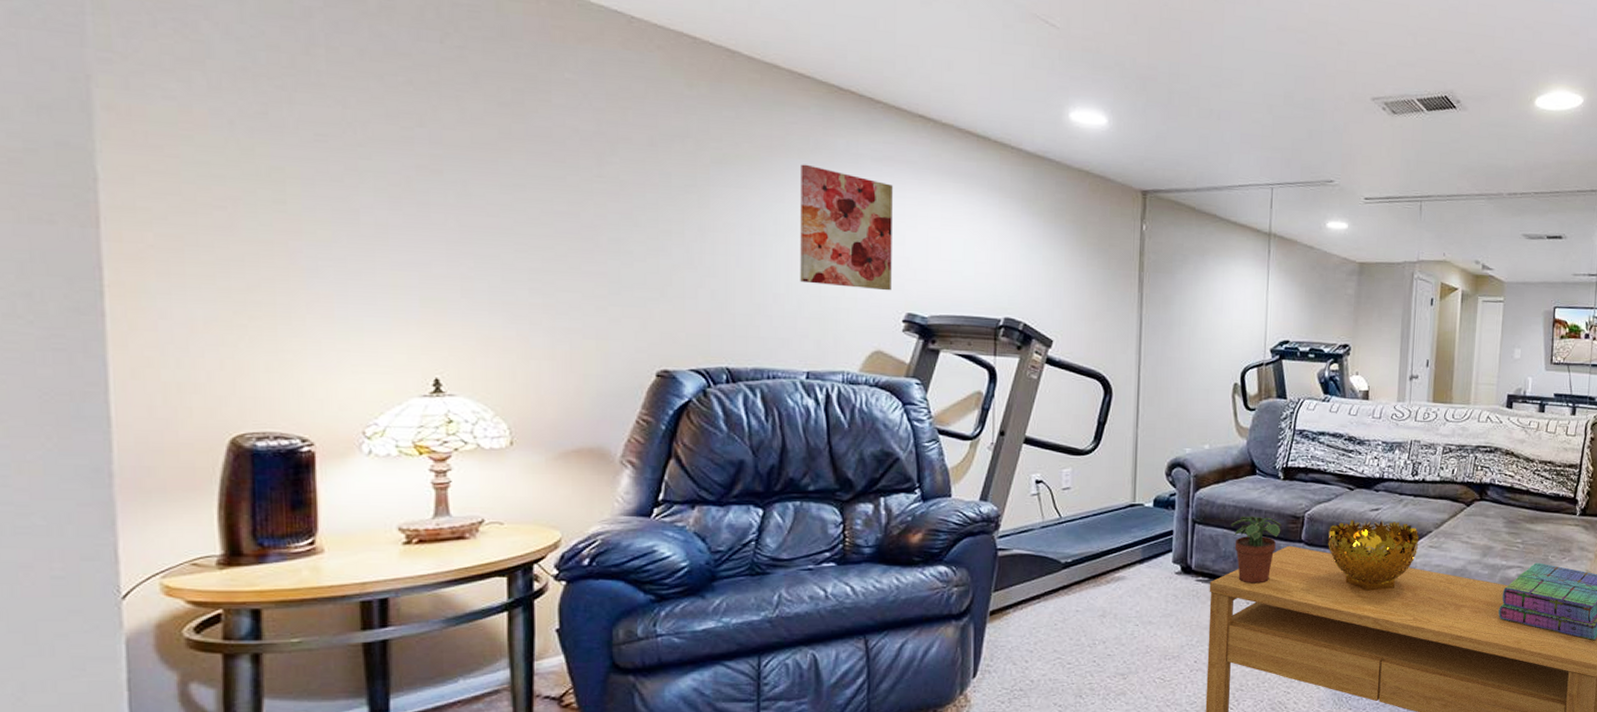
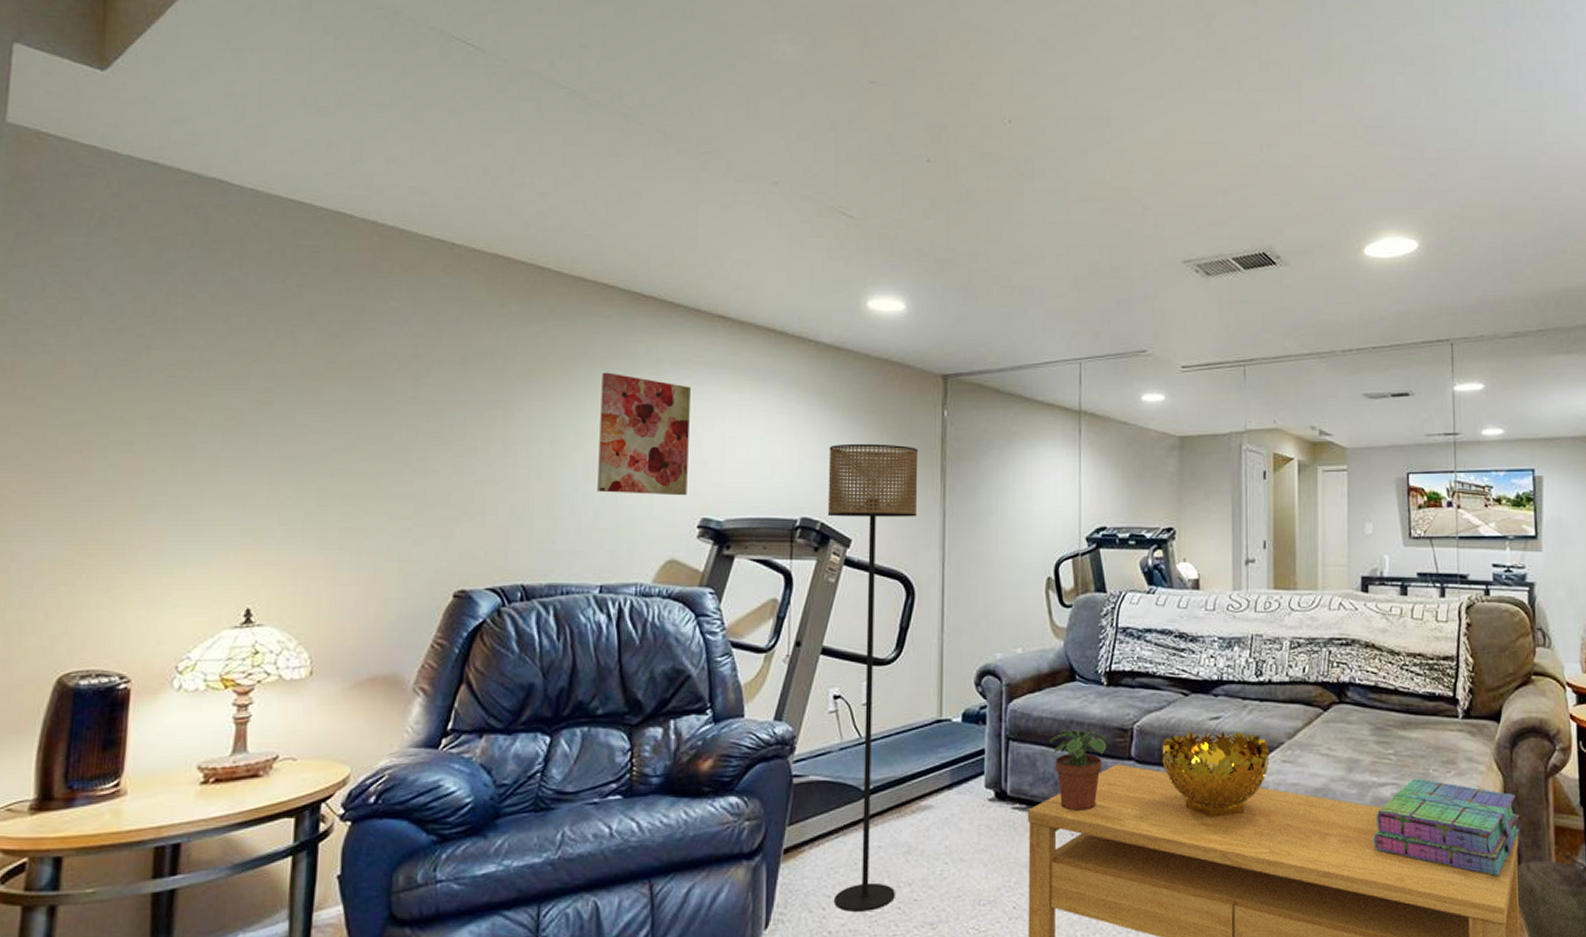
floor lamp: none [1030,250,1118,664] -> present [827,443,919,912]

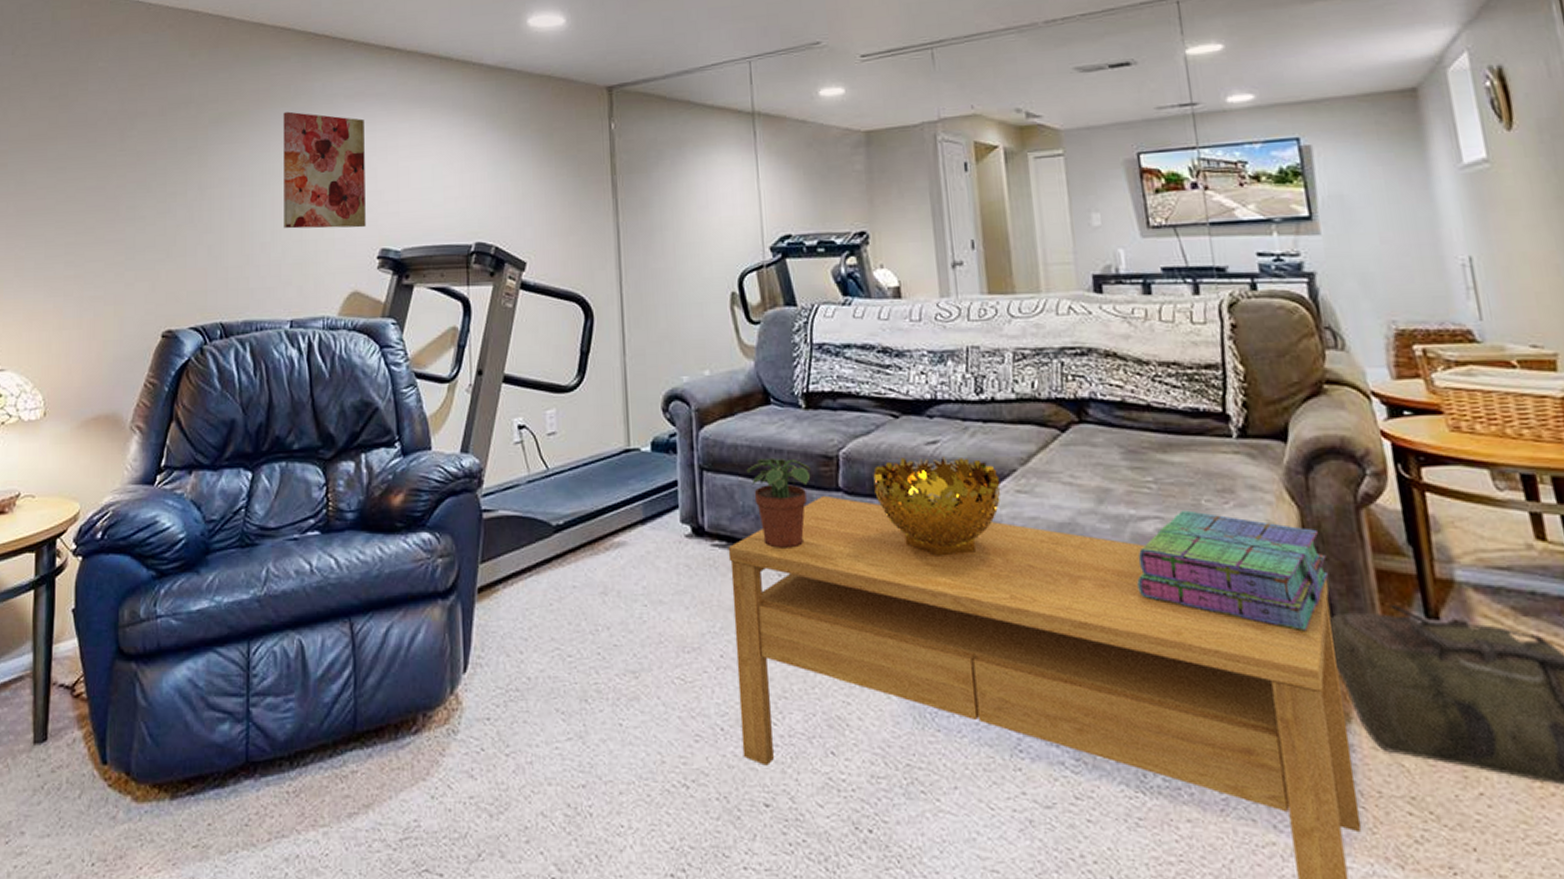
floor lamp: present [827,443,919,912] -> none [498,162,594,656]

